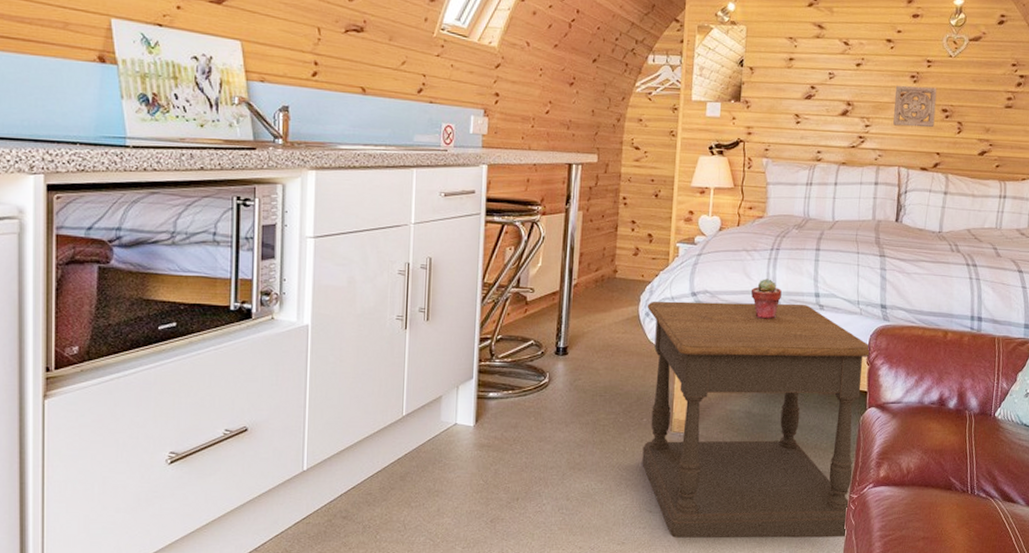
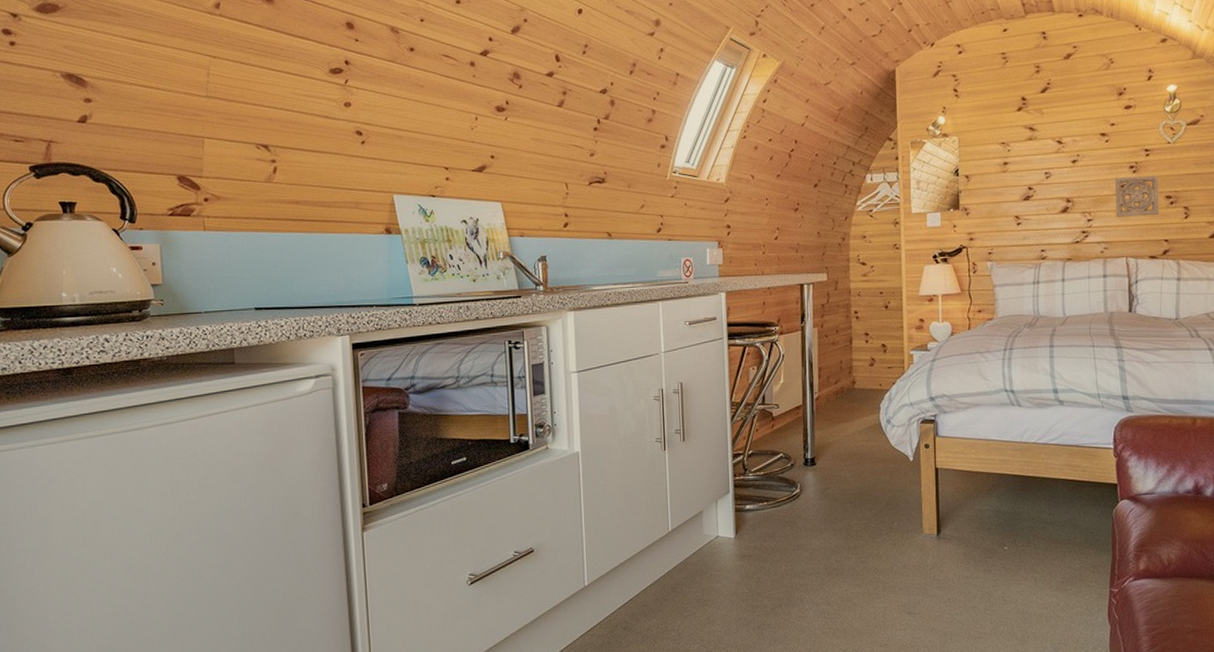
side table: present [642,301,871,539] -> none [887,401,1116,638]
potted succulent: present [750,279,782,319] -> none [988,378,1019,419]

